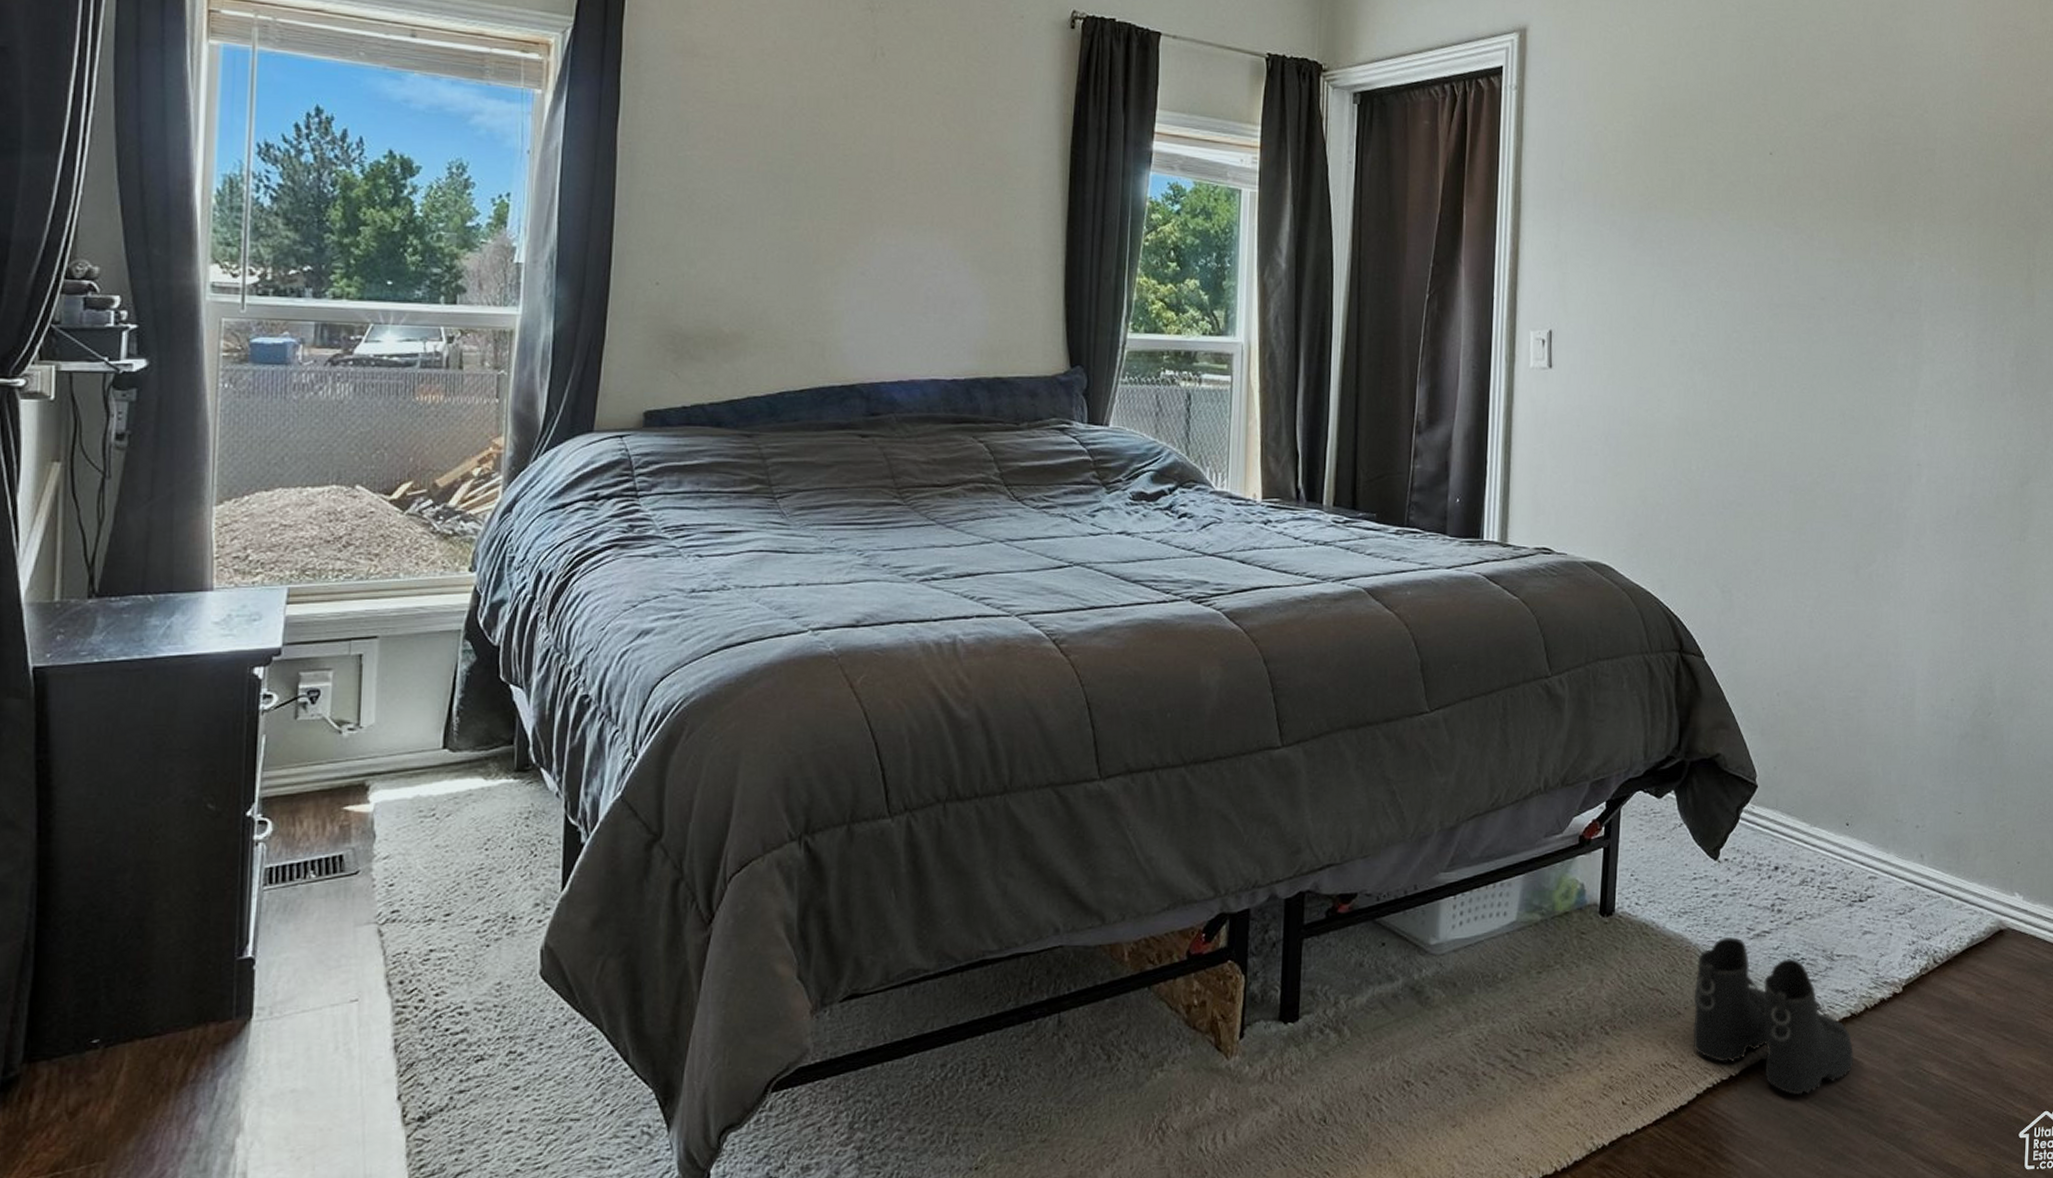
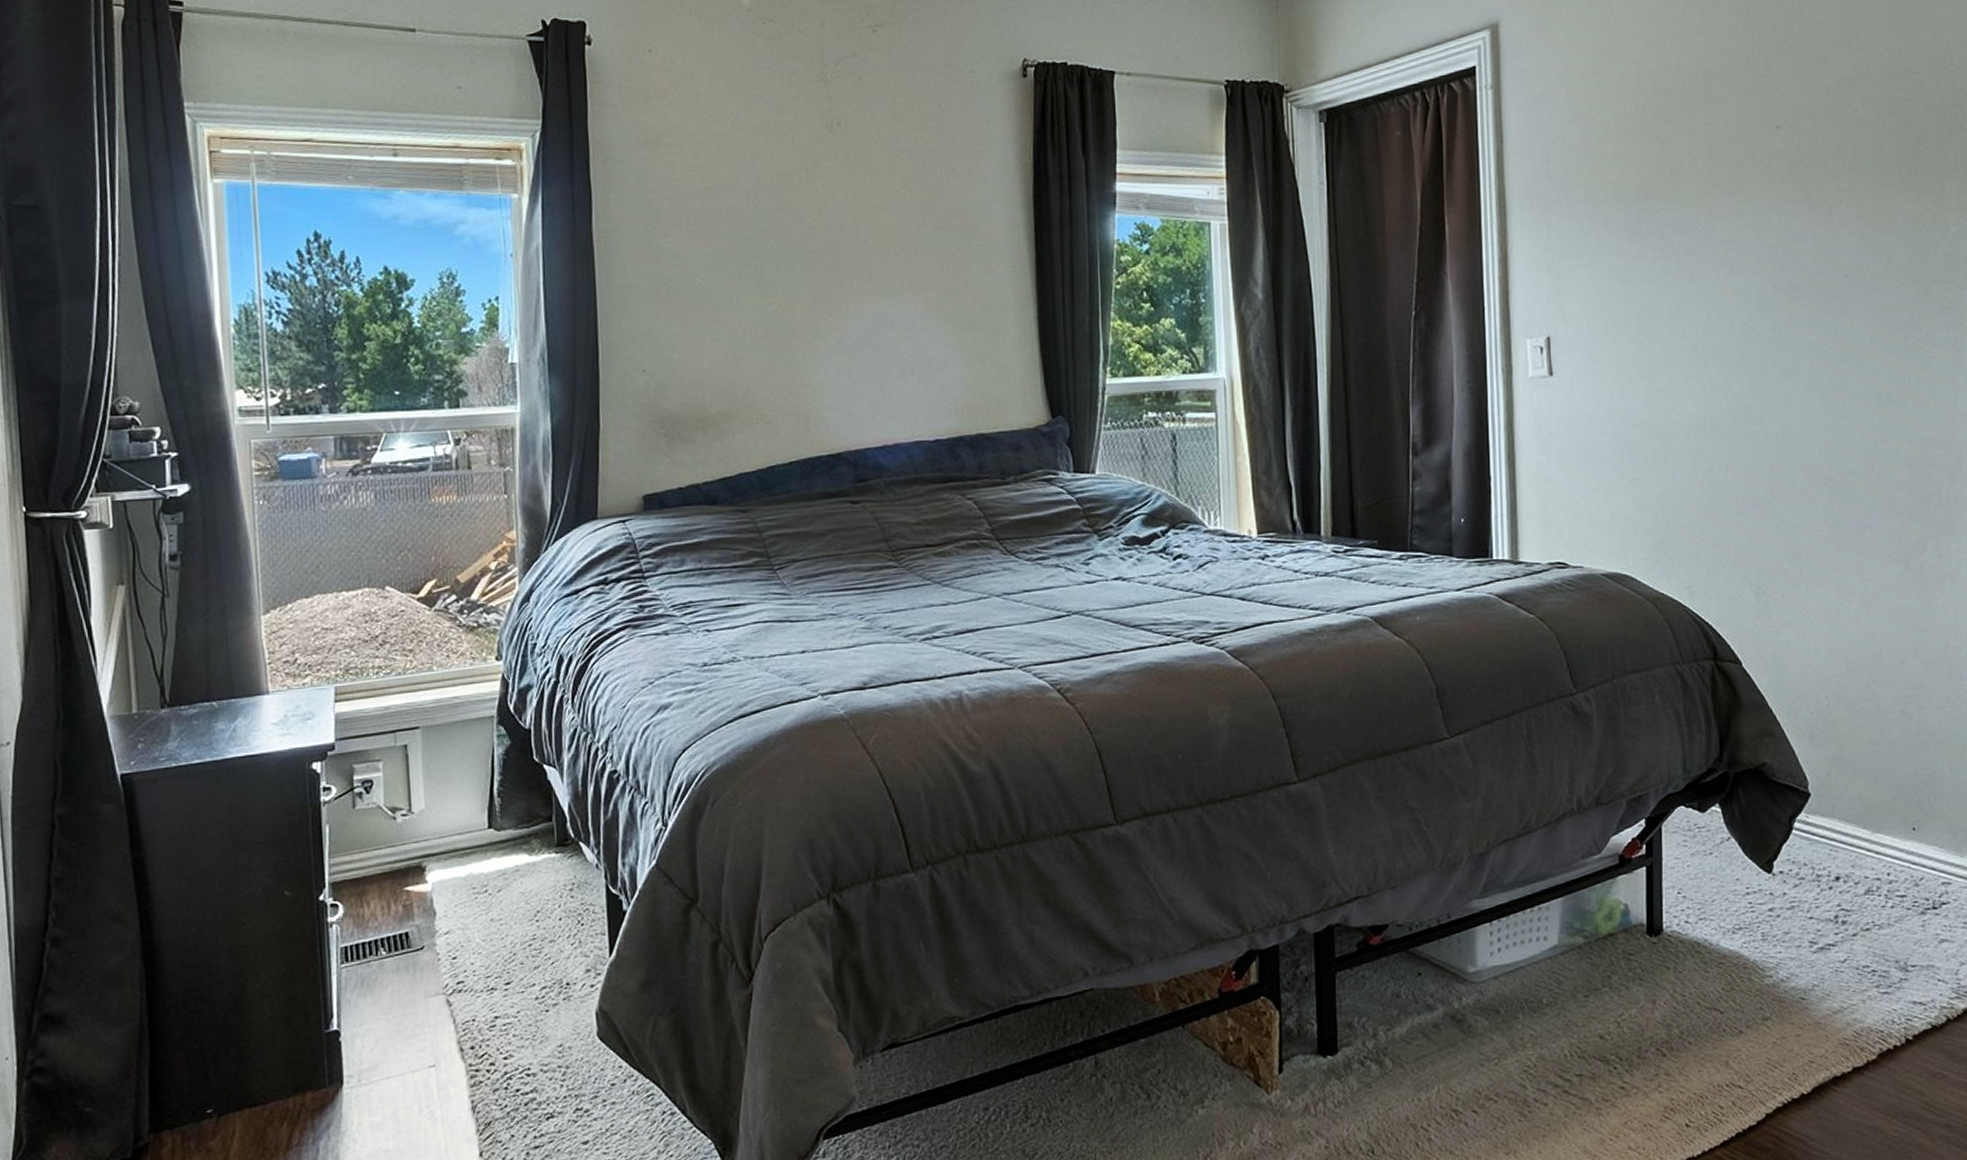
boots: present [1693,937,1854,1095] -> none [1755,952,1938,1112]

